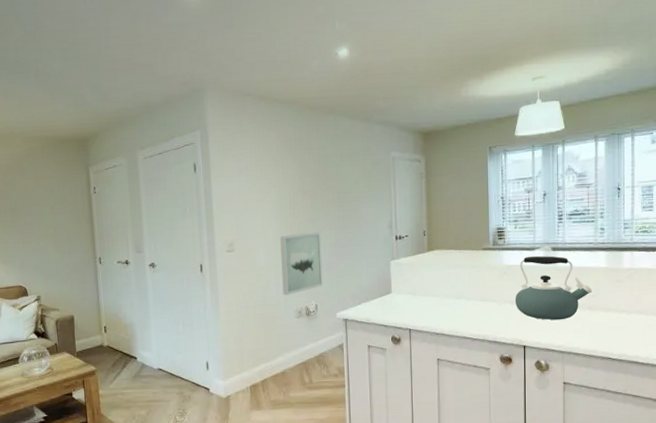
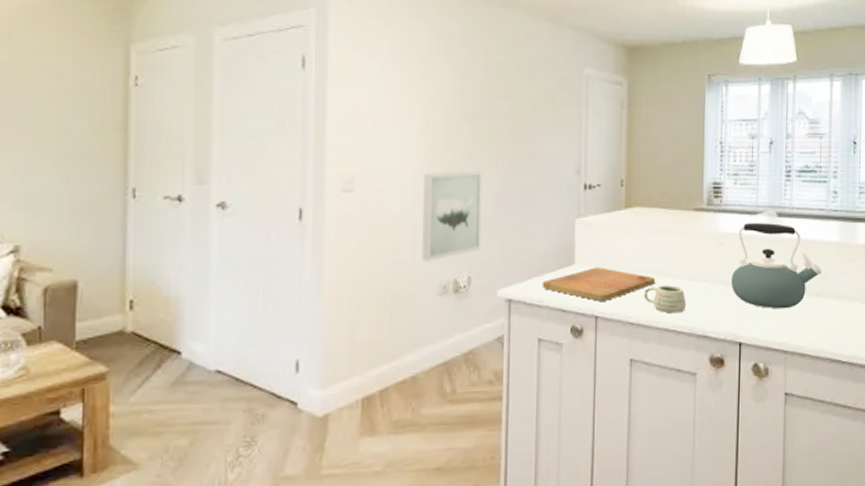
cutting board: none [368,294,455,318] -> present [542,267,656,301]
mug: none [446,305,479,326] -> present [644,285,686,314]

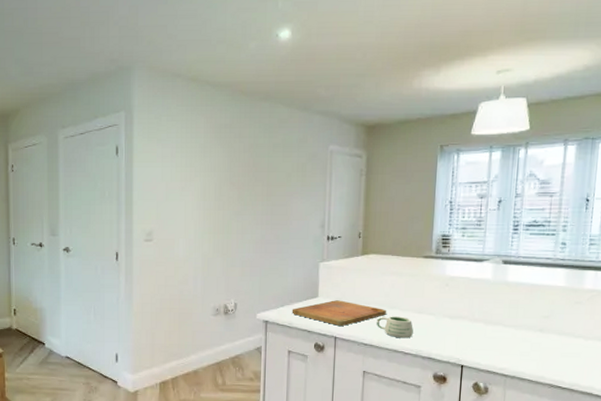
wall art: present [422,171,483,261] -> none [201,226,246,291]
kettle: present [730,222,823,309] -> none [455,268,546,341]

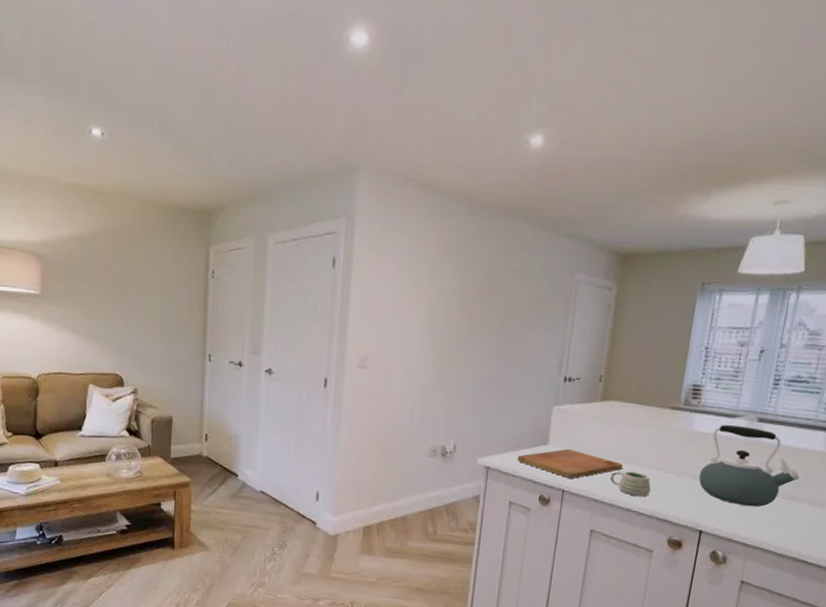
kettle: none [455,268,546,341] -> present [698,424,800,507]

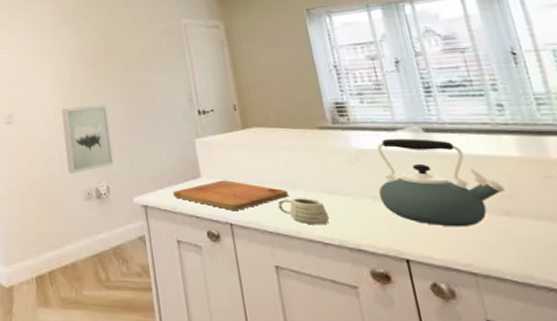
wall art: none [417,357,474,429] -> present [61,104,115,174]

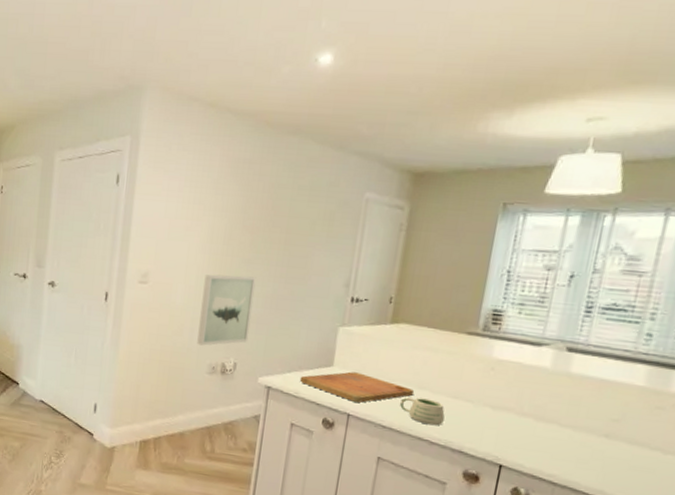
kettle: present [376,138,506,227] -> none [498,352,617,443]

